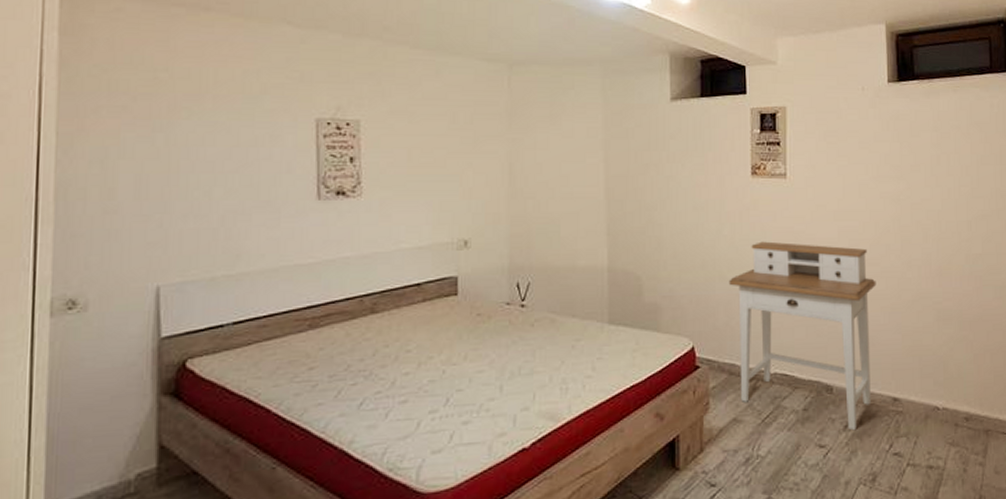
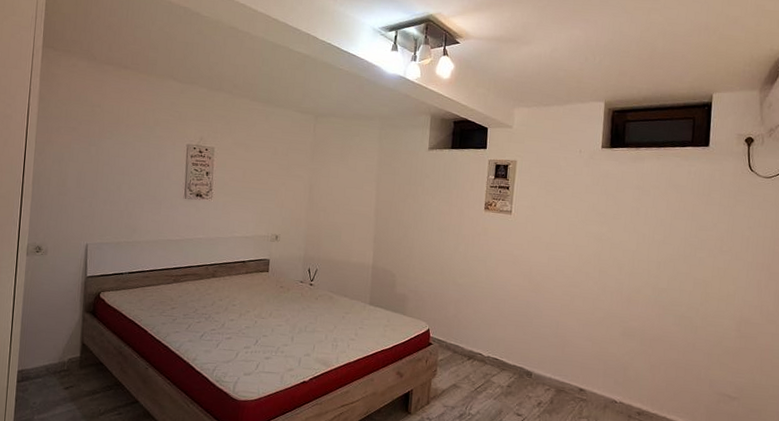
desk: present [728,241,876,431] -> none [459,259,575,408]

